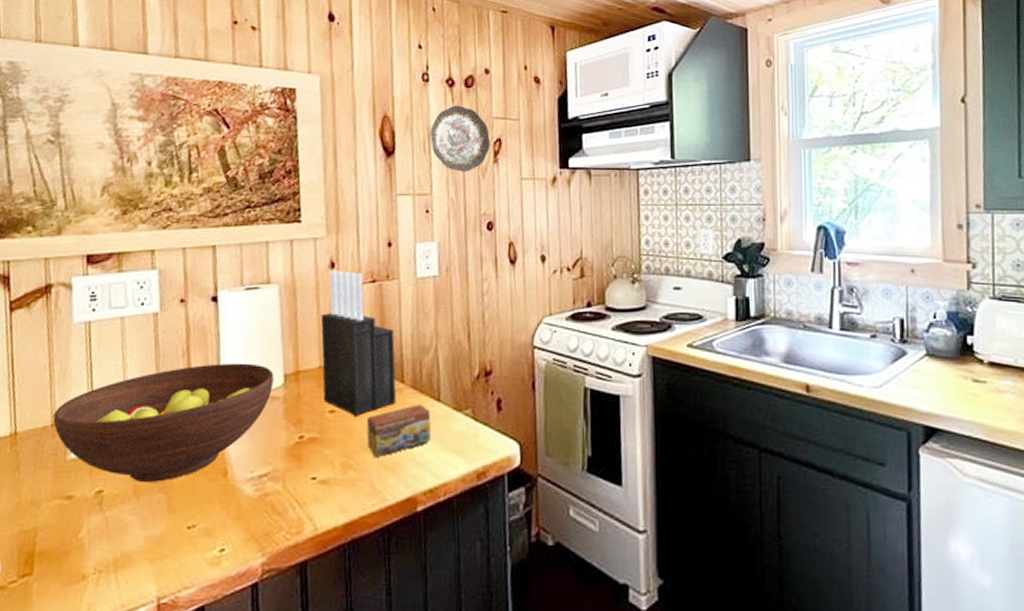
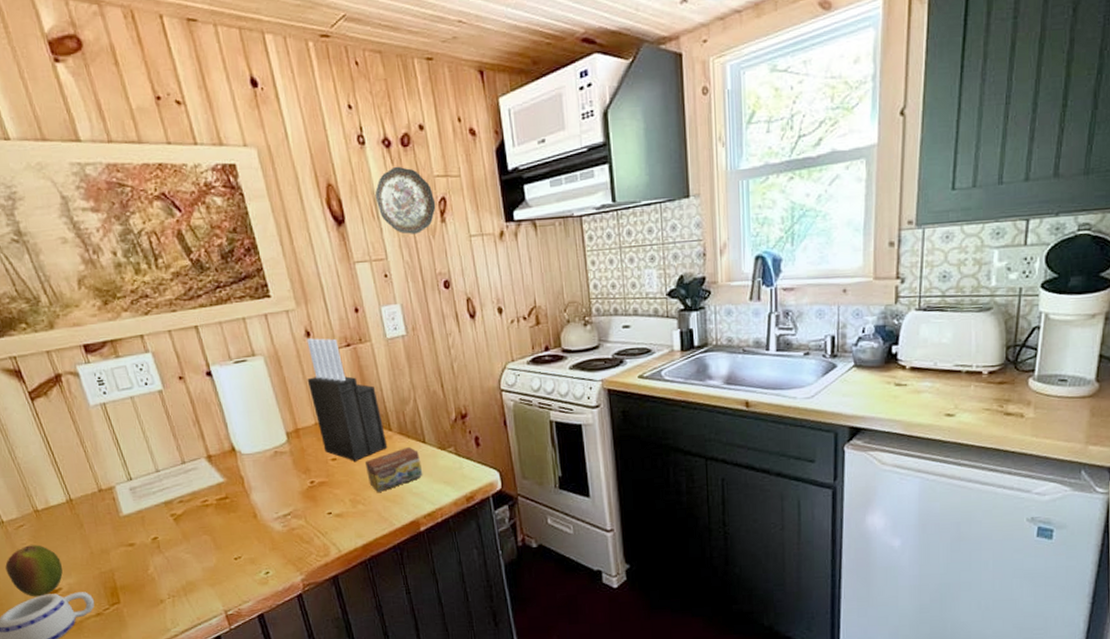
fruit bowl: present [53,363,274,482] -> none [98,426,279,528]

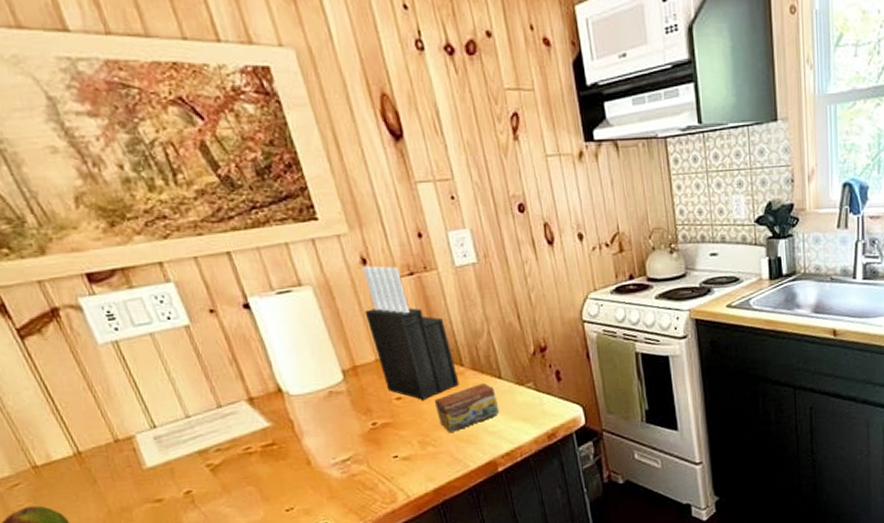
decorative plate: present [375,166,436,234] -> none [437,76,508,153]

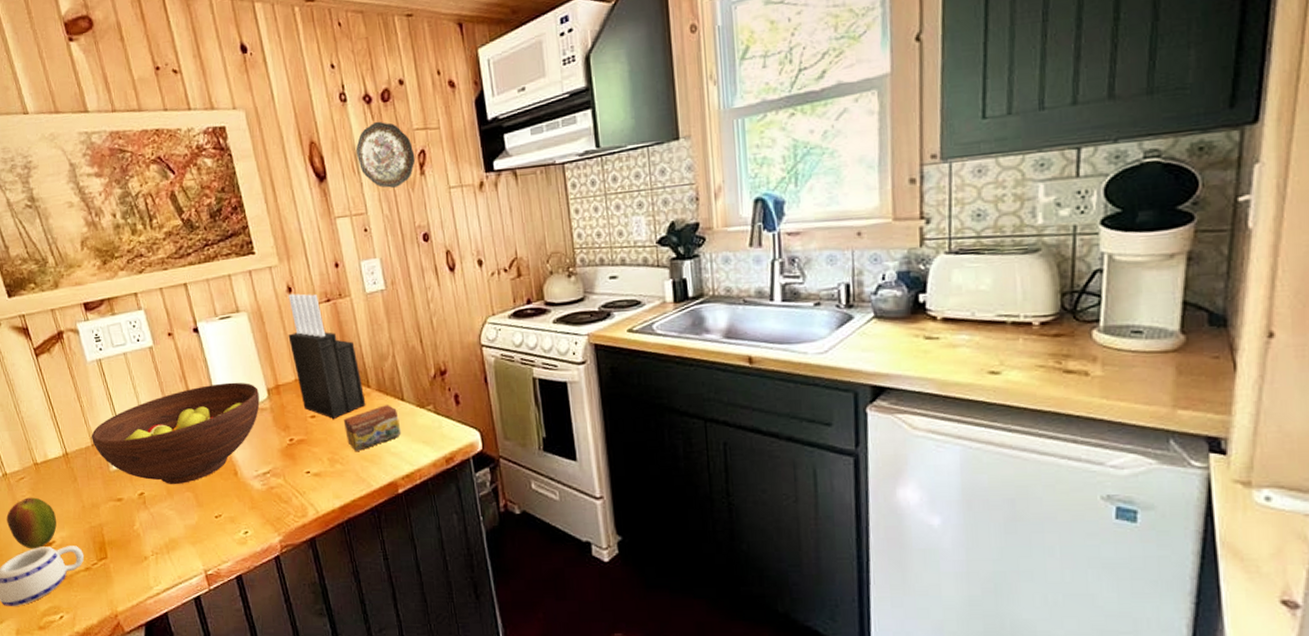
fruit bowl: none [113,364,334,480] -> present [91,382,260,484]
decorative plate: none [437,76,508,153] -> present [355,121,416,188]

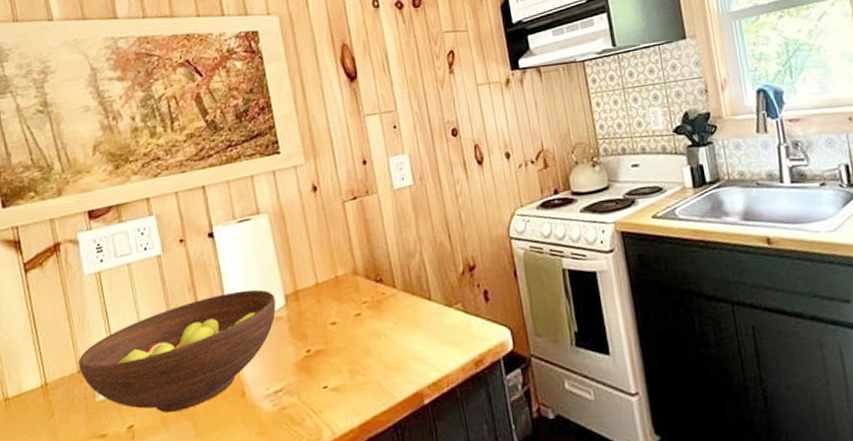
knife block: present [288,293,366,419] -> none [310,191,391,325]
tea box: present [343,405,402,451] -> none [366,306,428,359]
decorative plate: present [355,121,416,188] -> none [387,25,445,87]

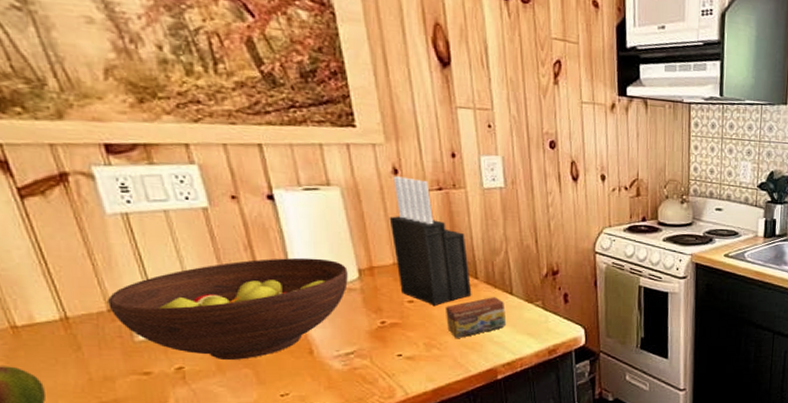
knife block: none [310,191,391,325] -> present [389,176,472,305]
tea box: none [366,306,428,359] -> present [445,297,507,338]

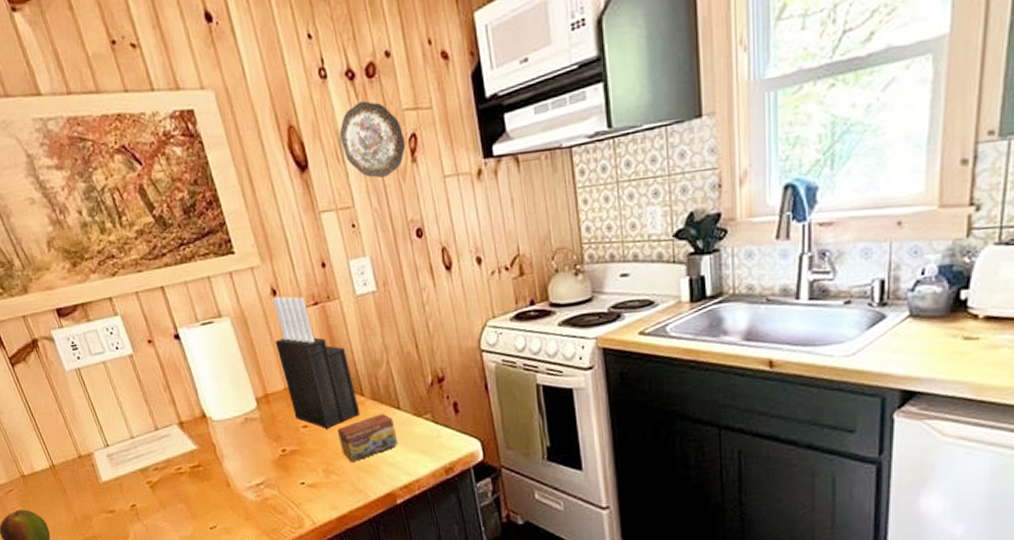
fruit bowl: present [108,257,348,360] -> none [77,391,249,496]
decorative plate: none [486,20,550,91] -> present [339,100,406,178]

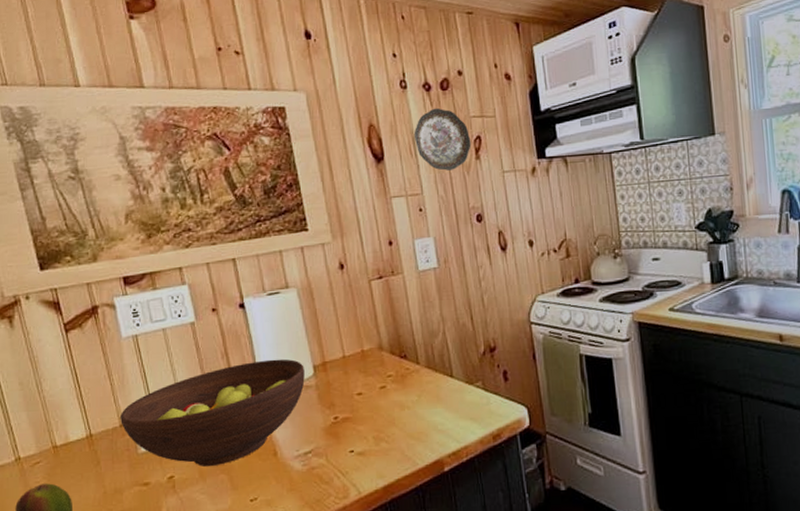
fruit bowl: none [77,391,249,496] -> present [120,359,305,466]
knife block: present [273,296,361,429] -> none [338,270,415,396]
tea box: present [336,414,399,462] -> none [390,381,449,429]

